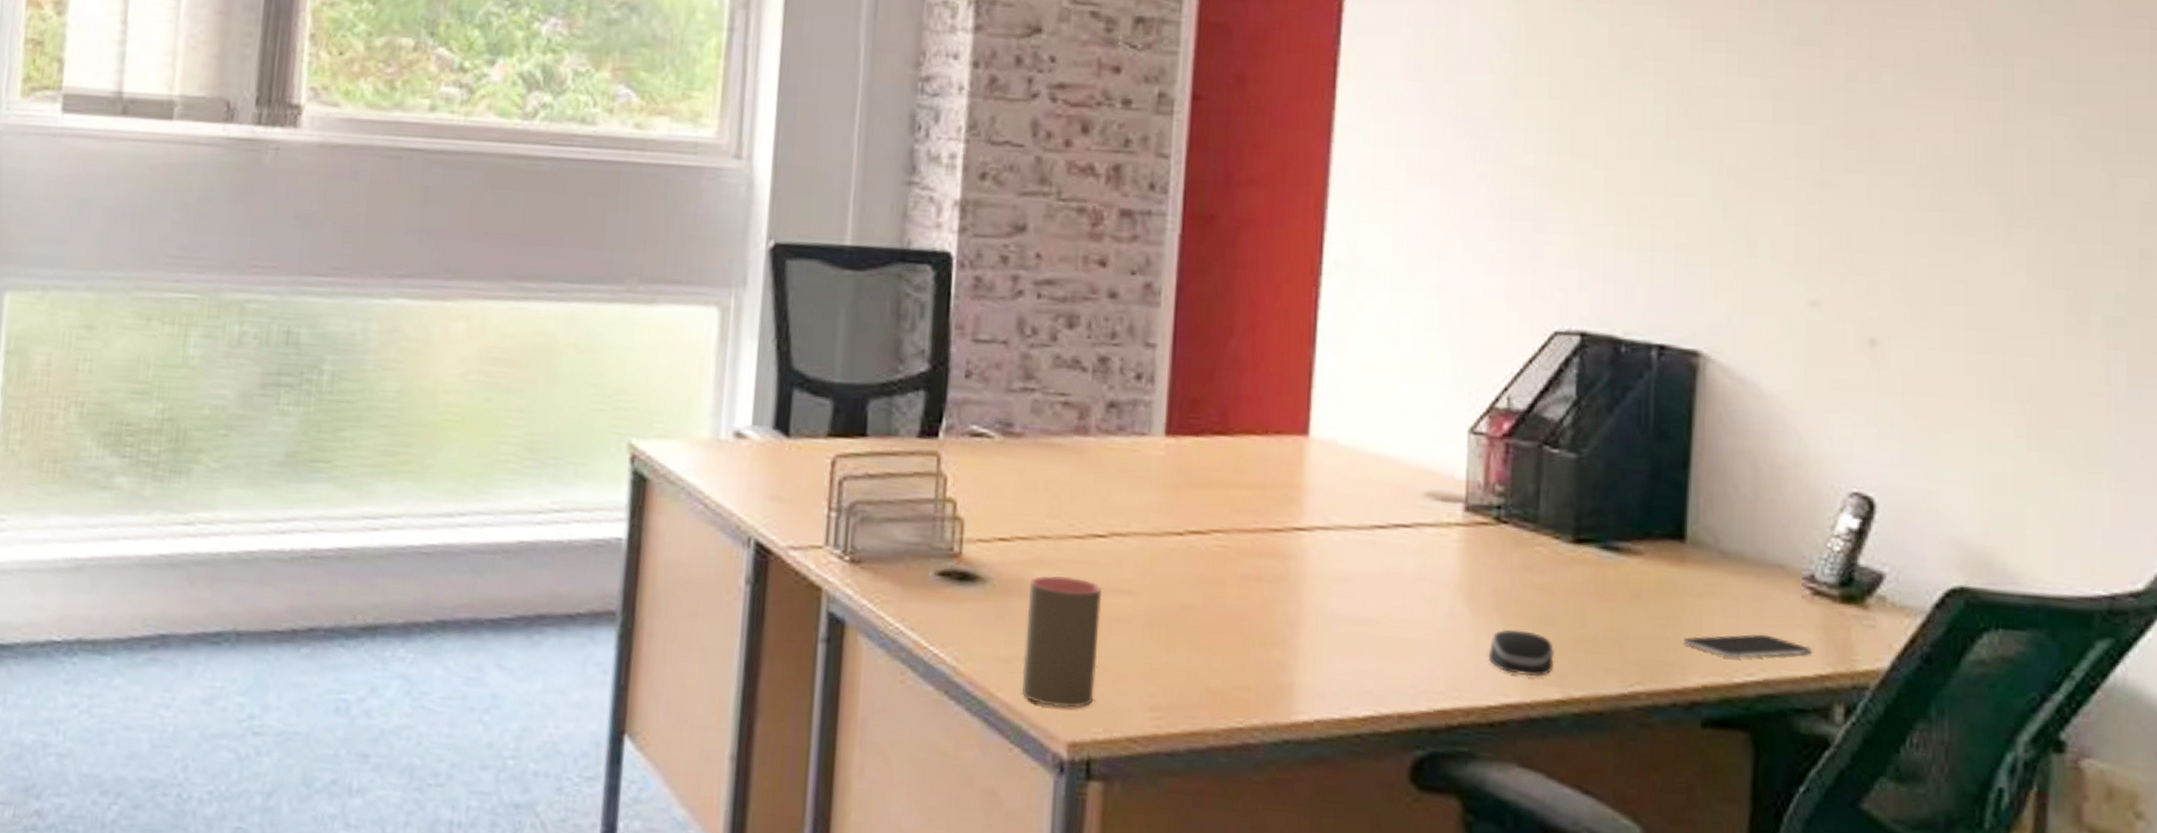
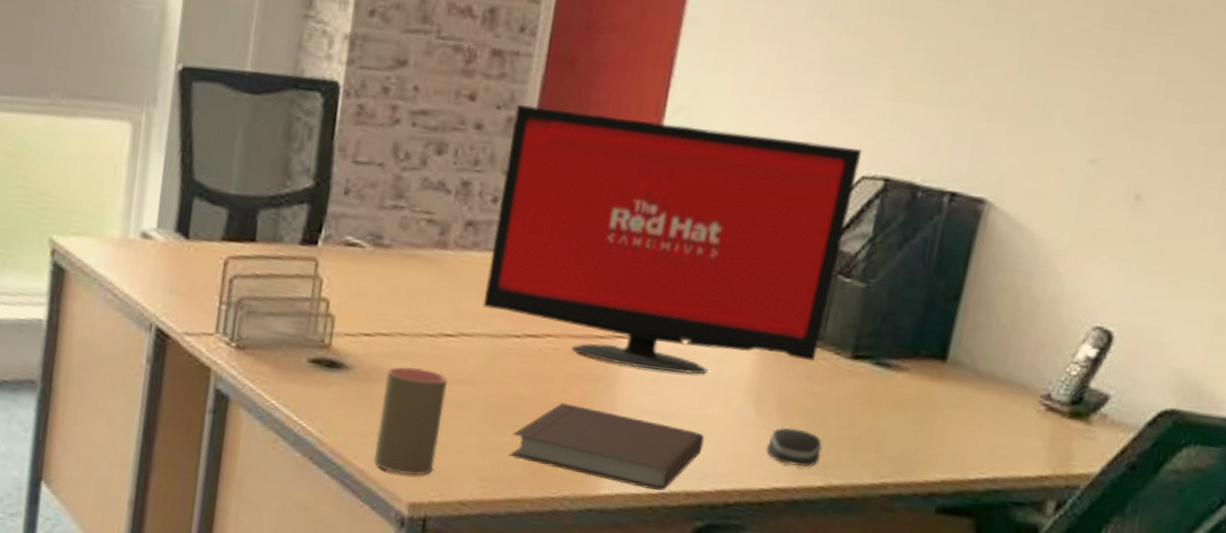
computer monitor: none [1135,268,1550,570] -> present [483,105,862,374]
notebook: none [1182,610,1413,714] -> present [508,402,705,491]
smartphone: present [1682,633,1813,659] -> none [930,440,1039,460]

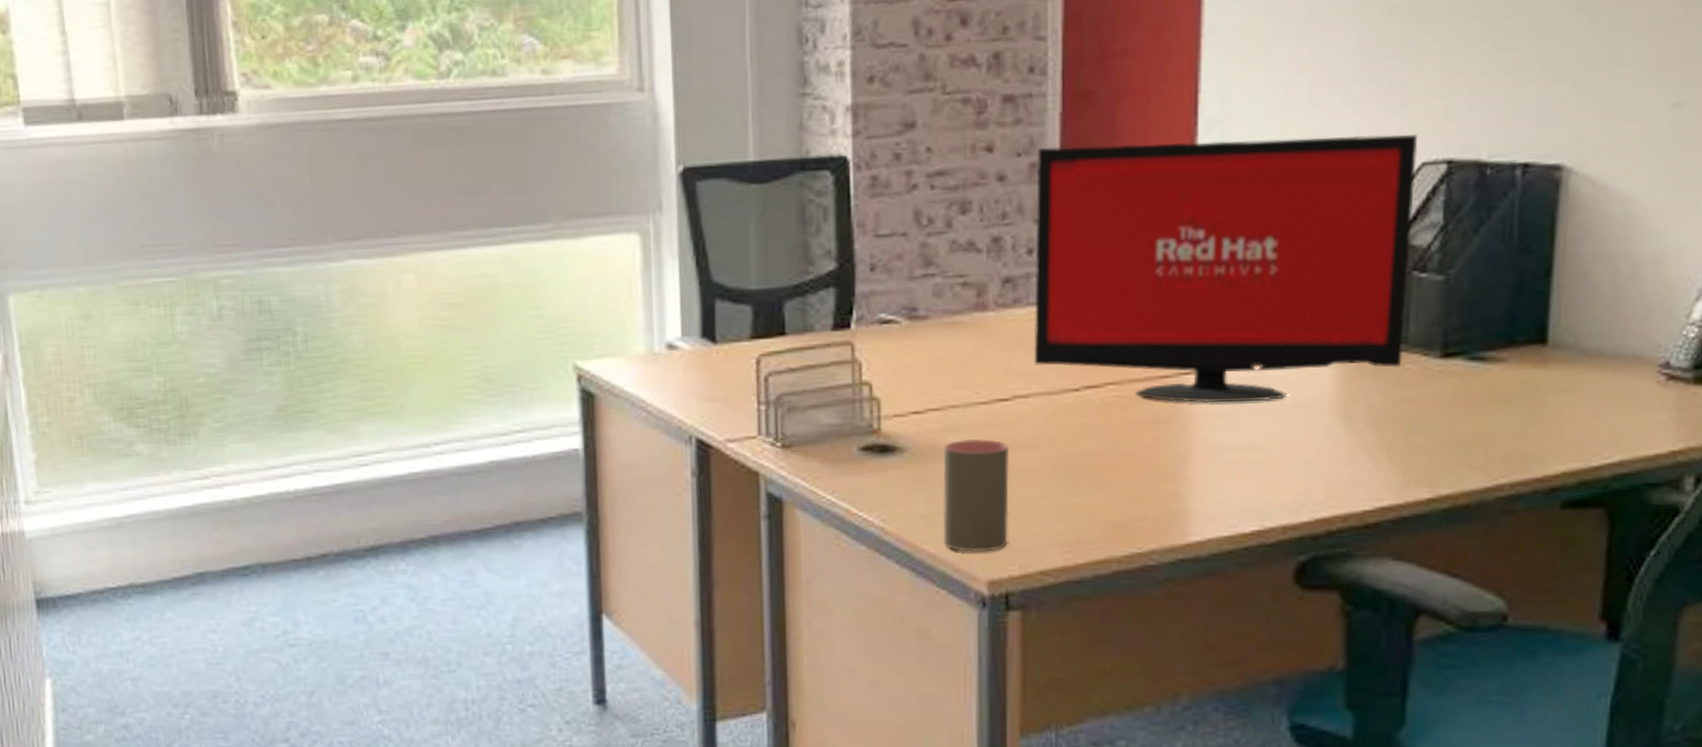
notebook: present [508,402,705,491] -> none [1086,451,1294,530]
computer mouse: present [766,427,822,468] -> none [1363,441,1424,481]

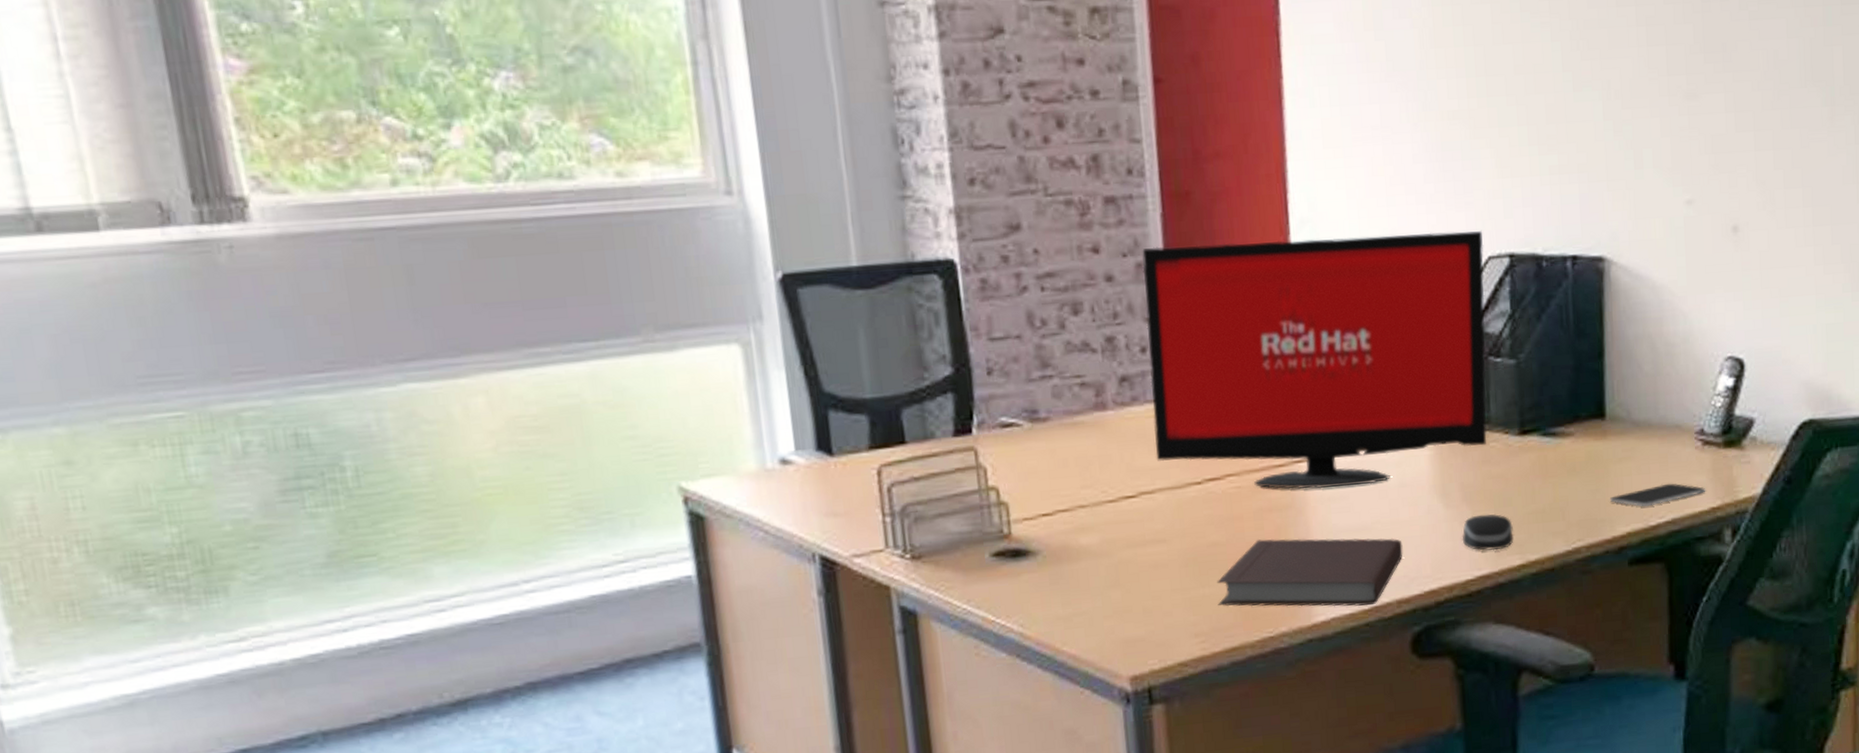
cup: present [942,438,1010,552] -> none [1076,536,1146,651]
notebook: none [1086,451,1294,530] -> present [1217,538,1403,607]
computer mouse: none [1363,441,1424,481] -> present [1462,514,1514,551]
smartphone: none [1543,420,1666,445] -> present [1609,483,1706,507]

